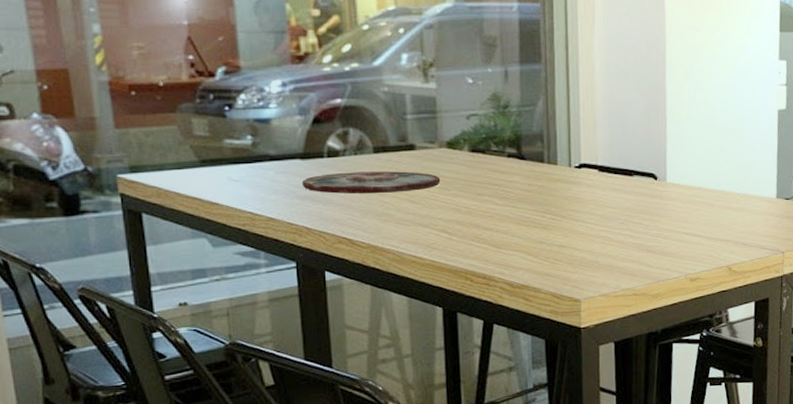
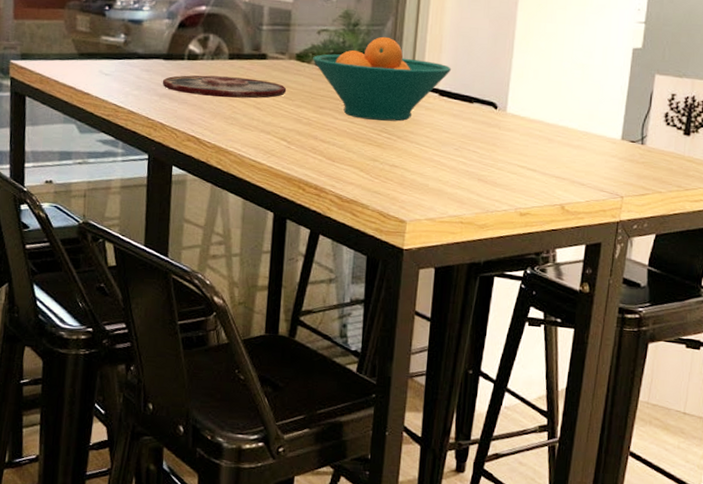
fruit bowl: none [465,116,609,202] -> present [313,36,452,122]

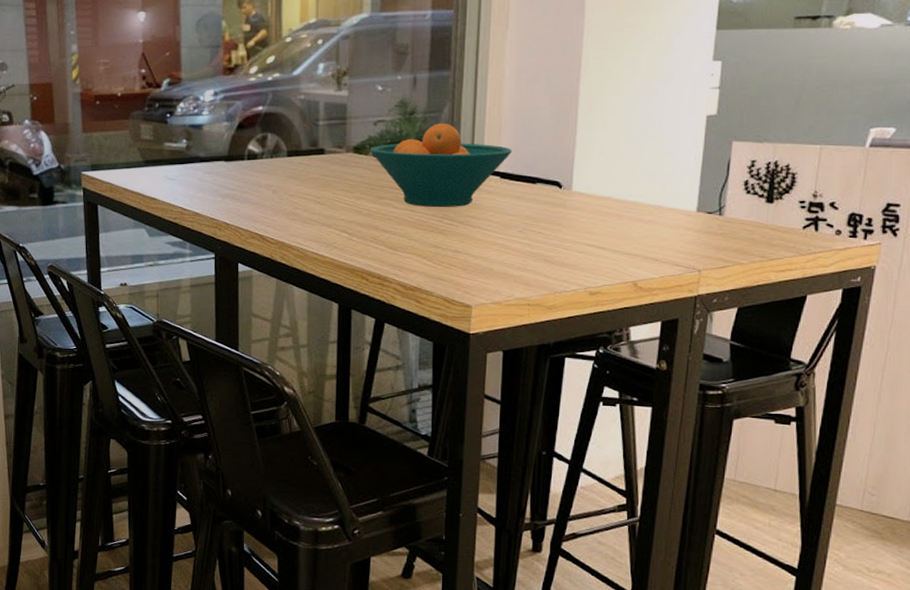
plate: present [162,75,287,99] -> none [224,174,346,194]

